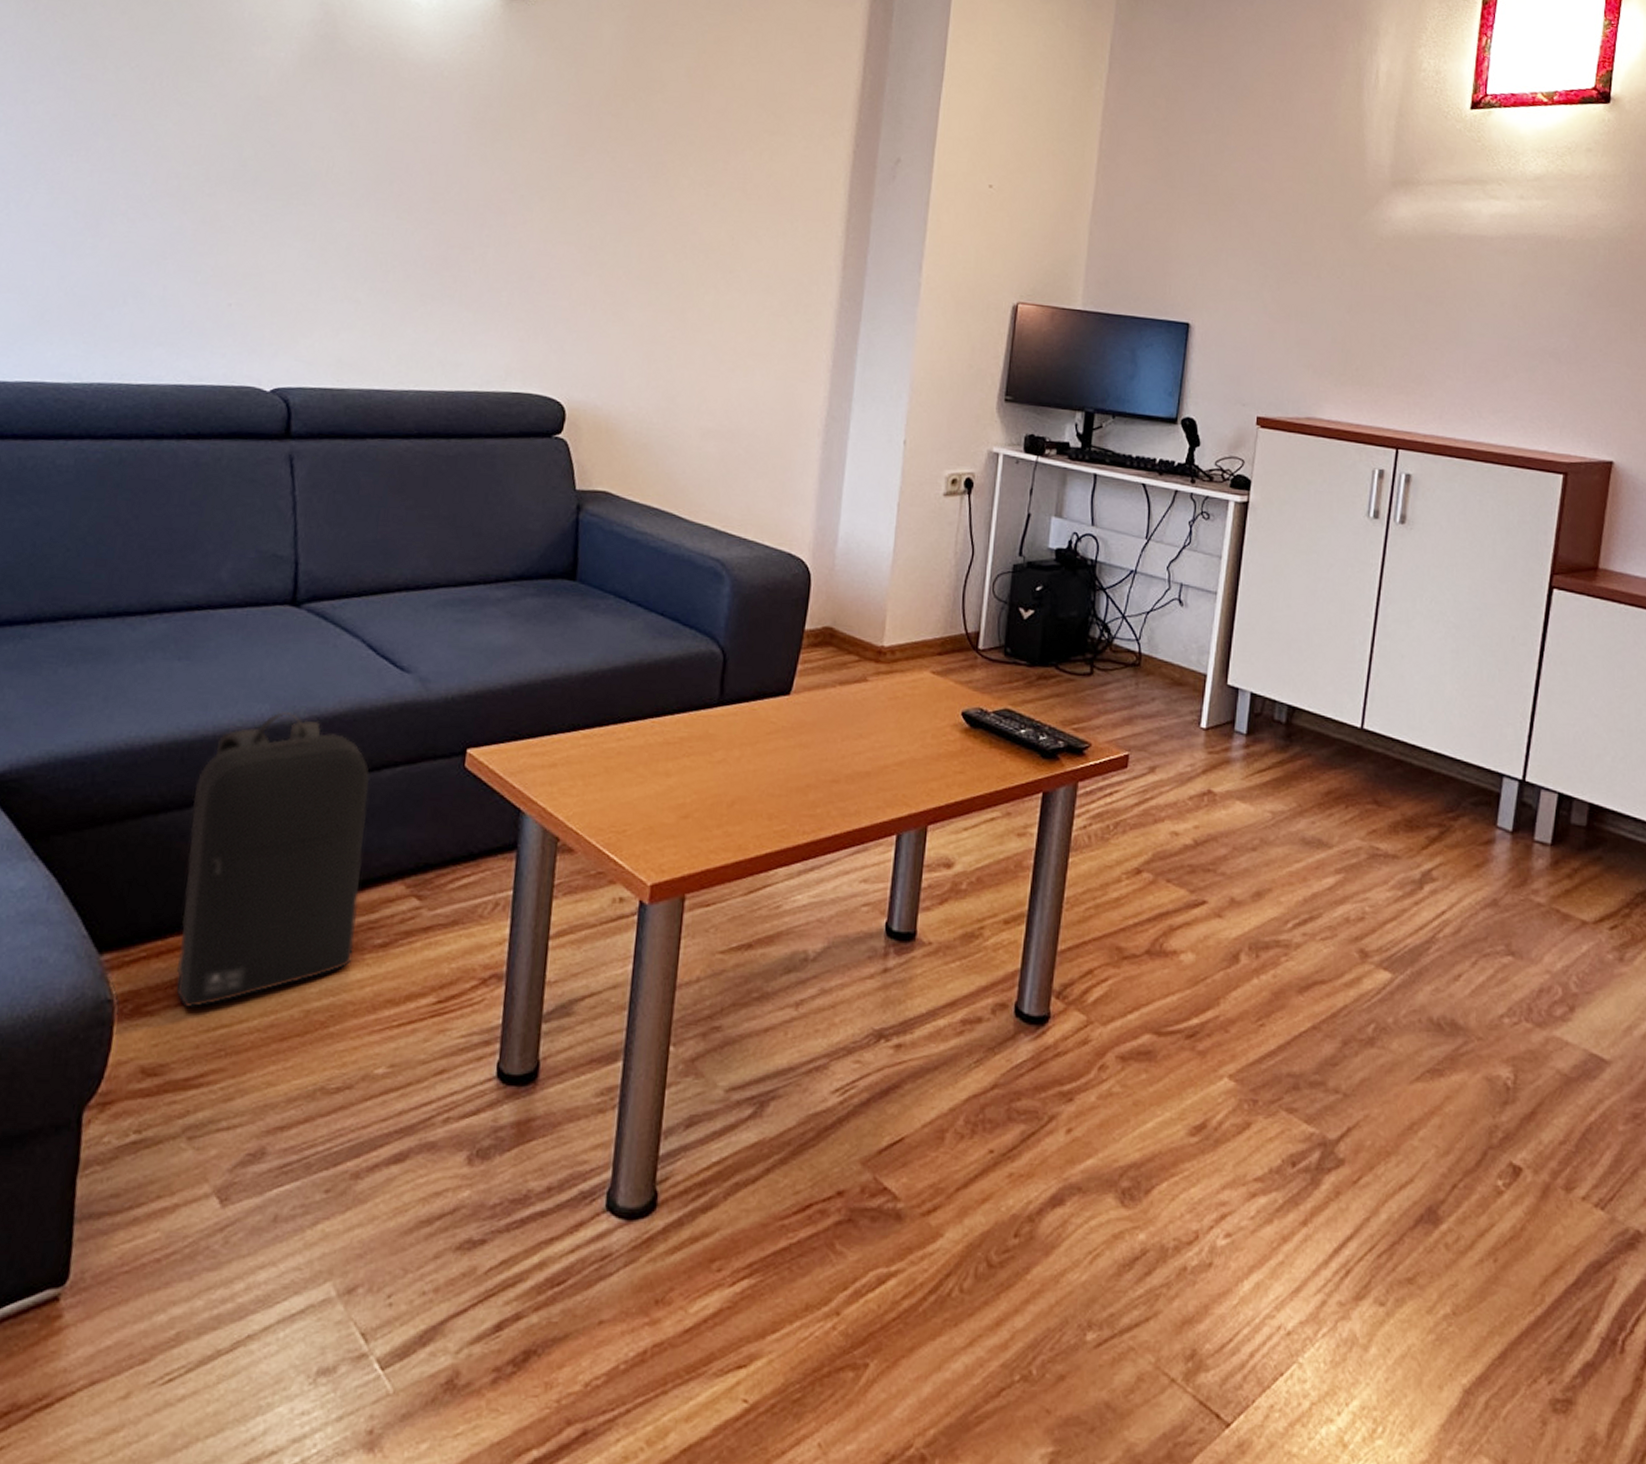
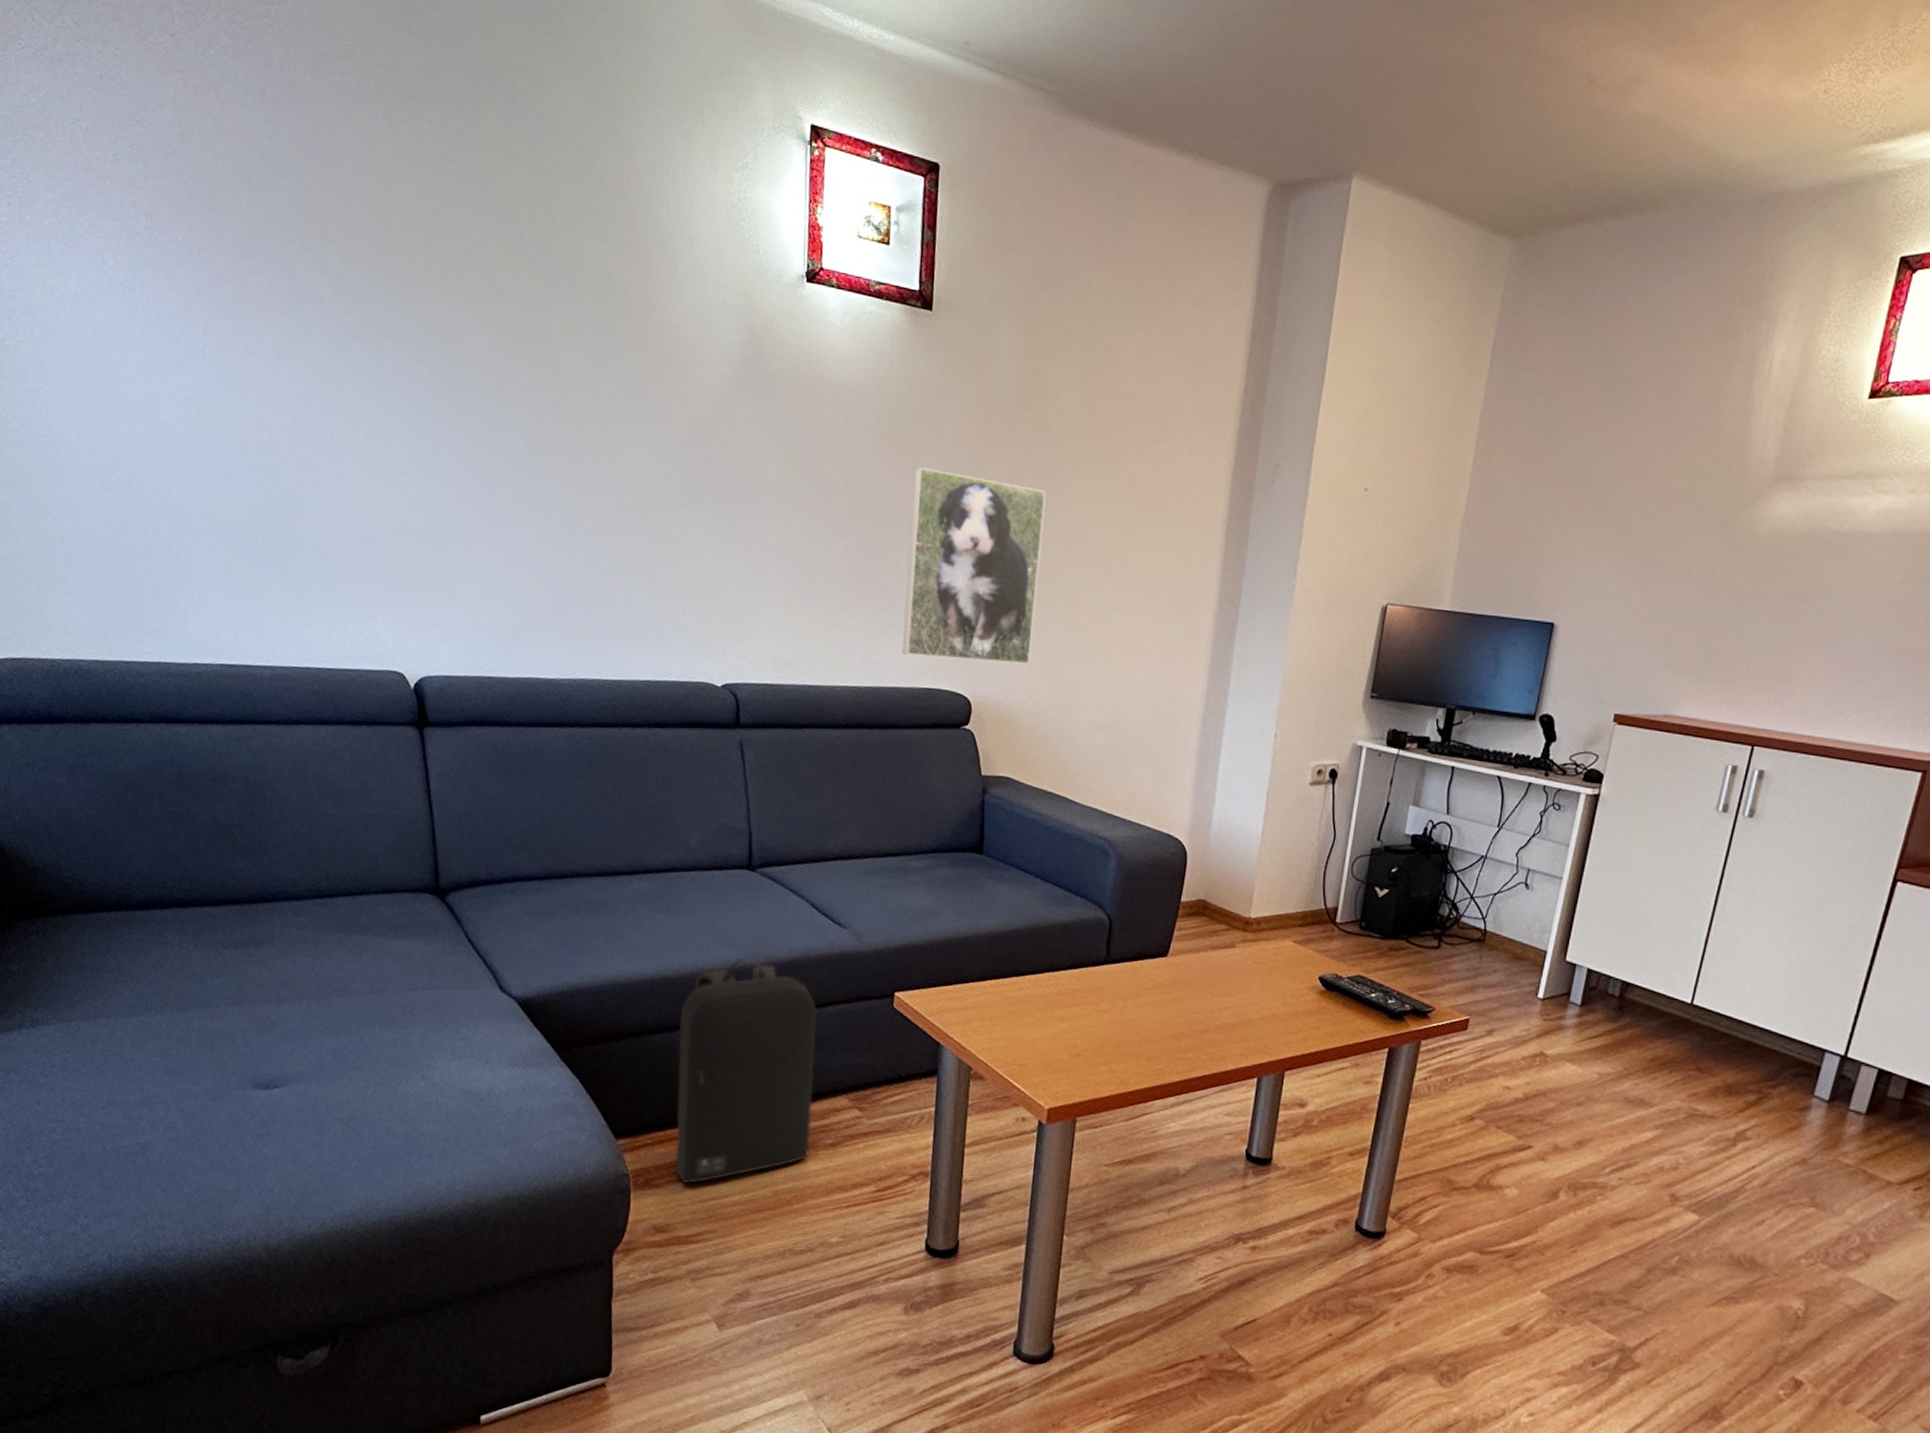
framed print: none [486,154,652,367] -> present [902,467,1046,665]

